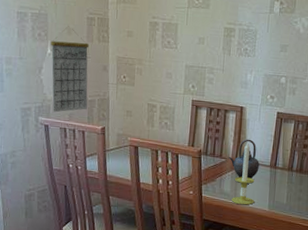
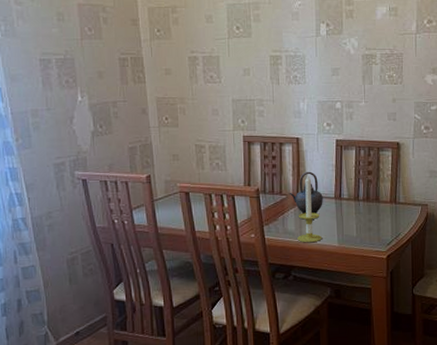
calendar: present [51,26,89,113] -> none [80,69,128,165]

